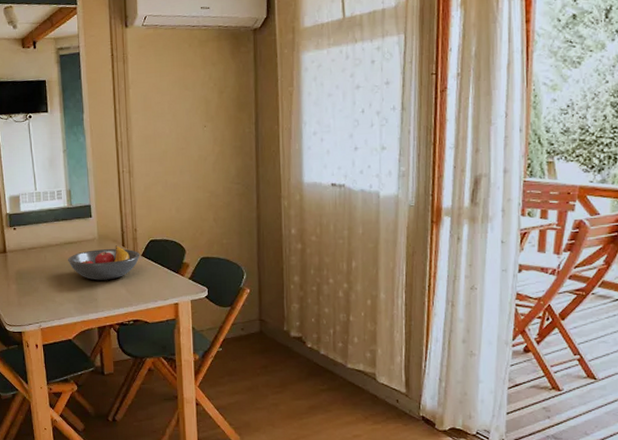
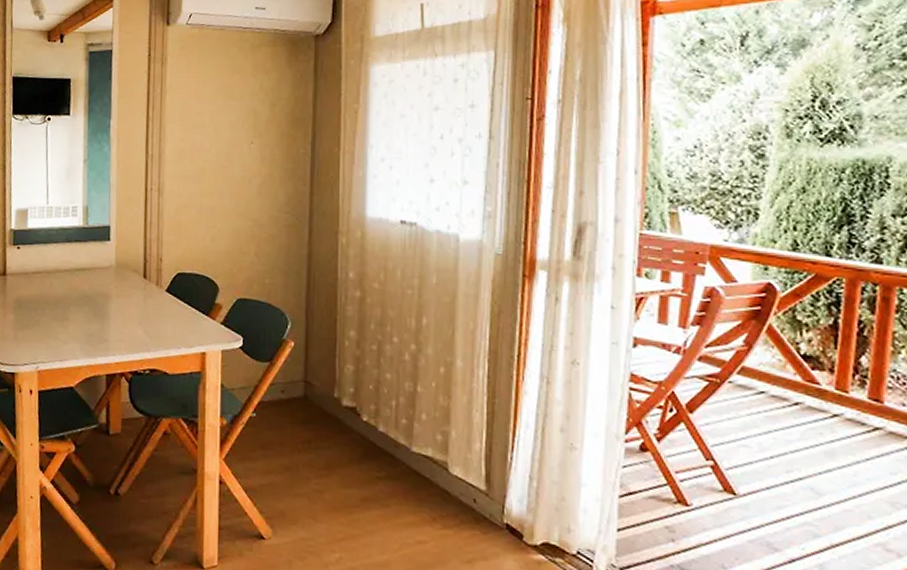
fruit bowl: present [67,245,141,280] -> none [76,276,165,318]

